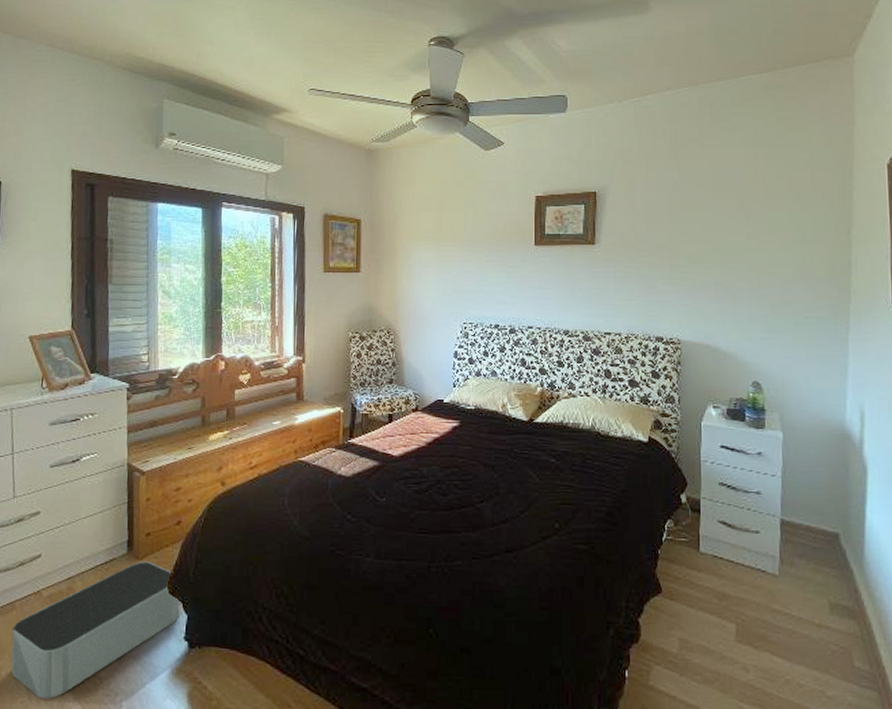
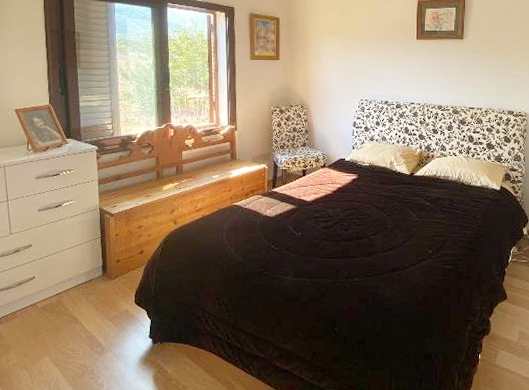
storage bin: present [11,561,180,699] -> none [15,280,145,382]

